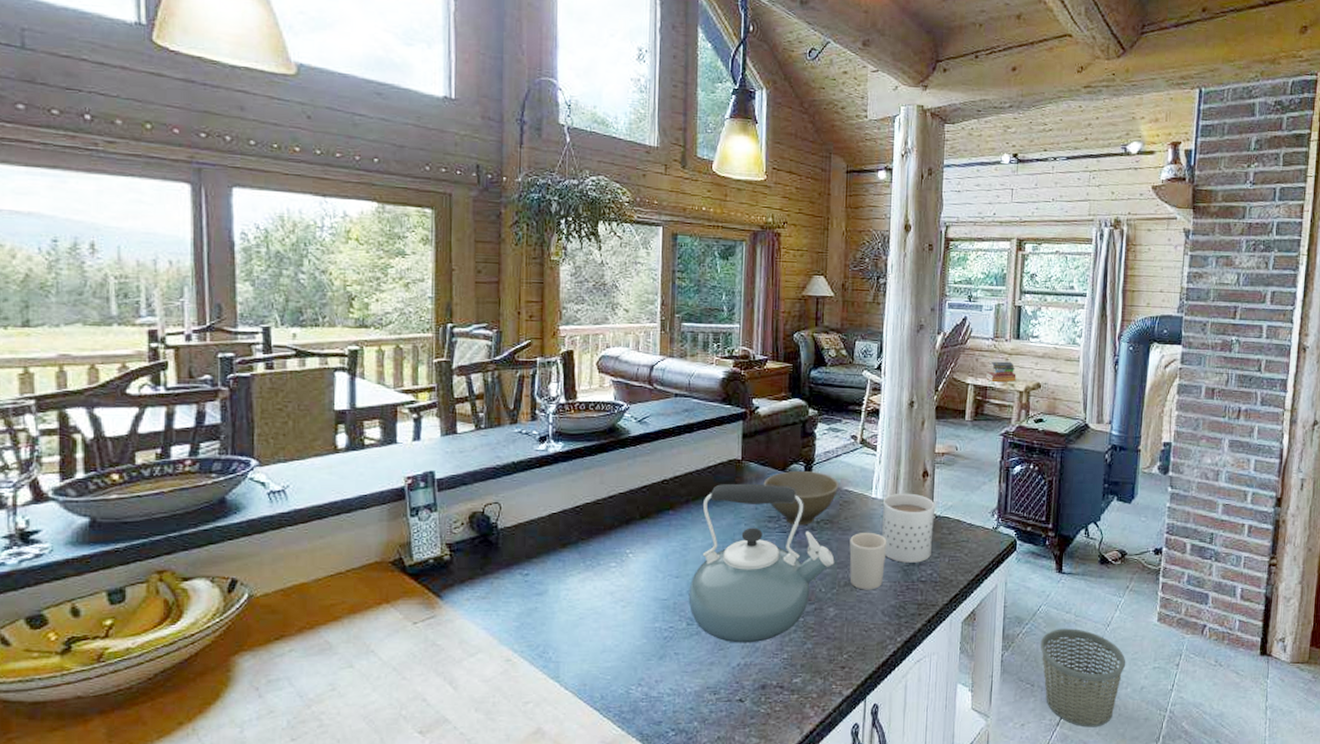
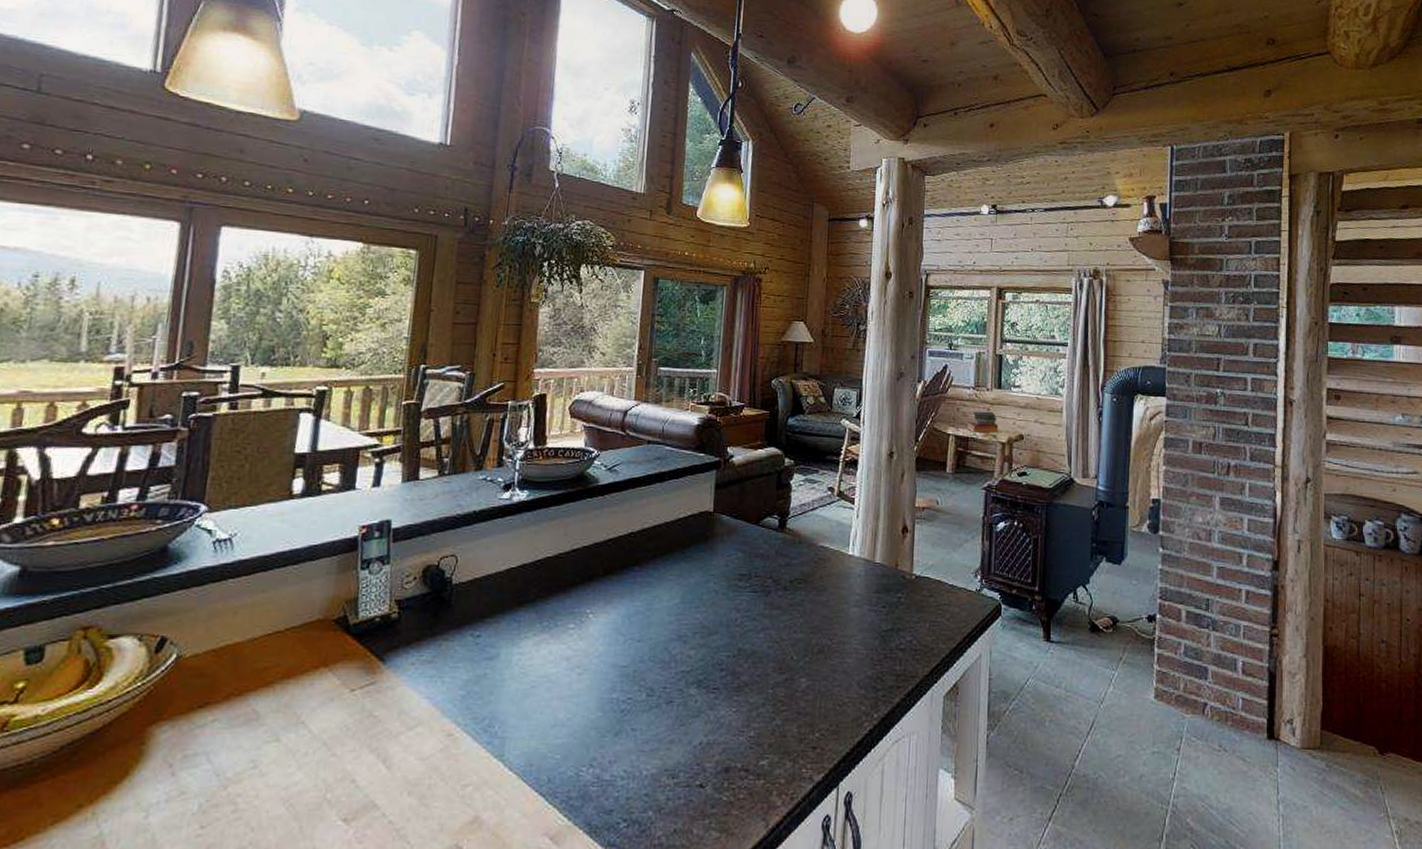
kettle: present [688,483,835,643] -> none [649,537,808,718]
bowl: present [763,471,839,526] -> none [735,525,815,585]
mug: present [849,532,887,590] -> none [823,593,864,659]
mug: present [881,493,935,563] -> none [858,550,915,628]
basket: present [1040,629,1126,727] -> none [1028,705,1123,823]

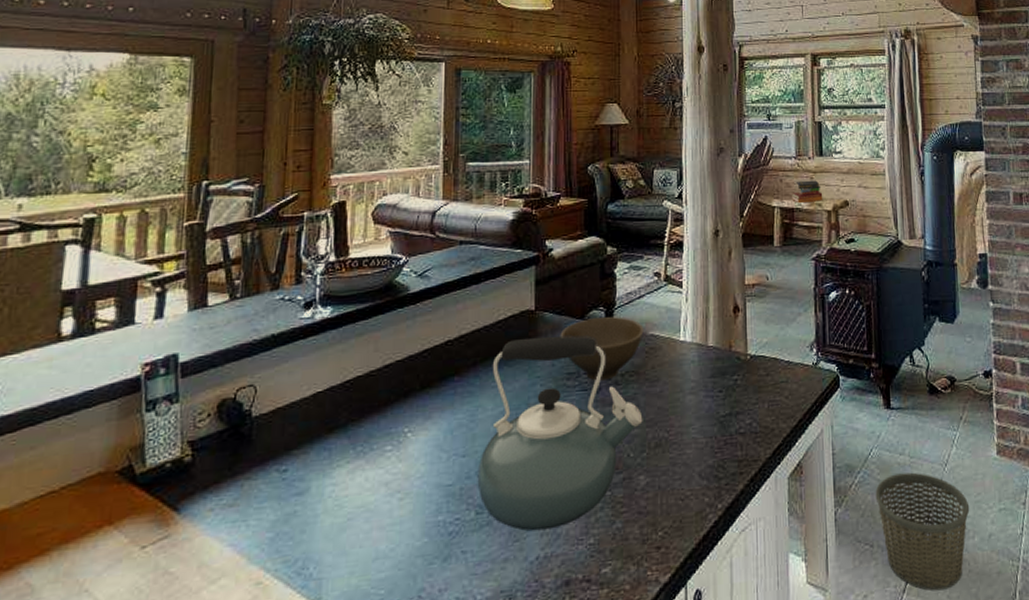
kettle: none [649,537,808,718] -> present [477,335,643,531]
bowl: none [735,525,815,585] -> present [560,317,644,381]
basket: none [1028,705,1123,823] -> present [875,472,970,591]

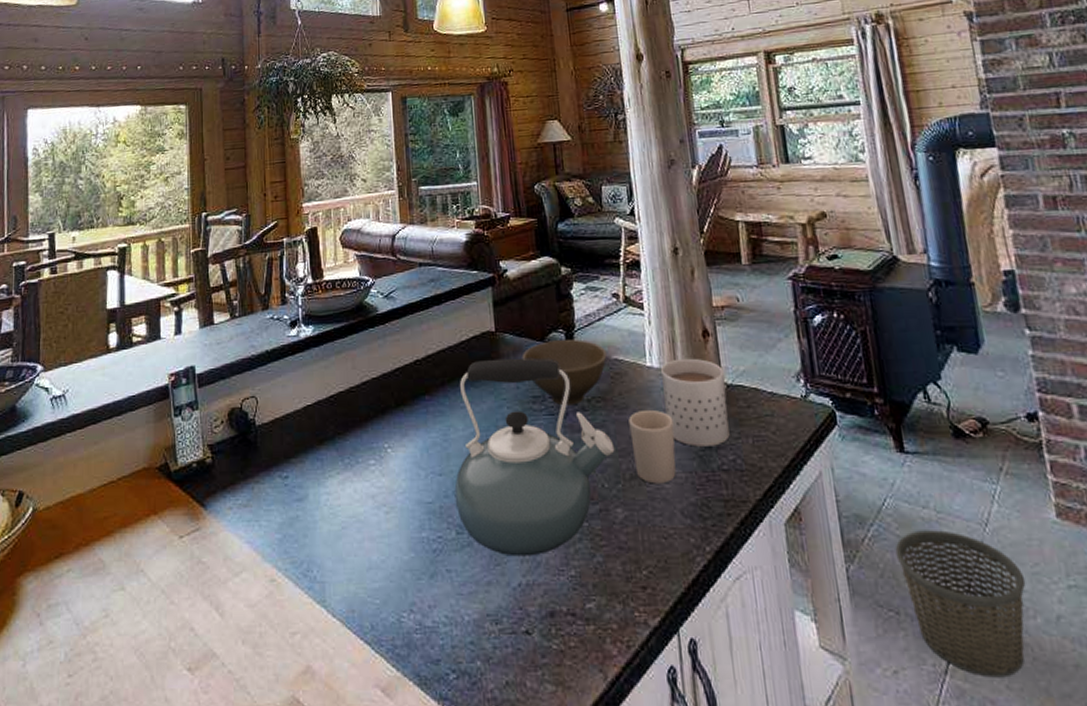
mug: none [659,381,700,451] -> present [628,409,676,484]
mug: none [692,332,750,414] -> present [661,358,730,447]
books: present [792,180,823,204] -> none [757,190,795,217]

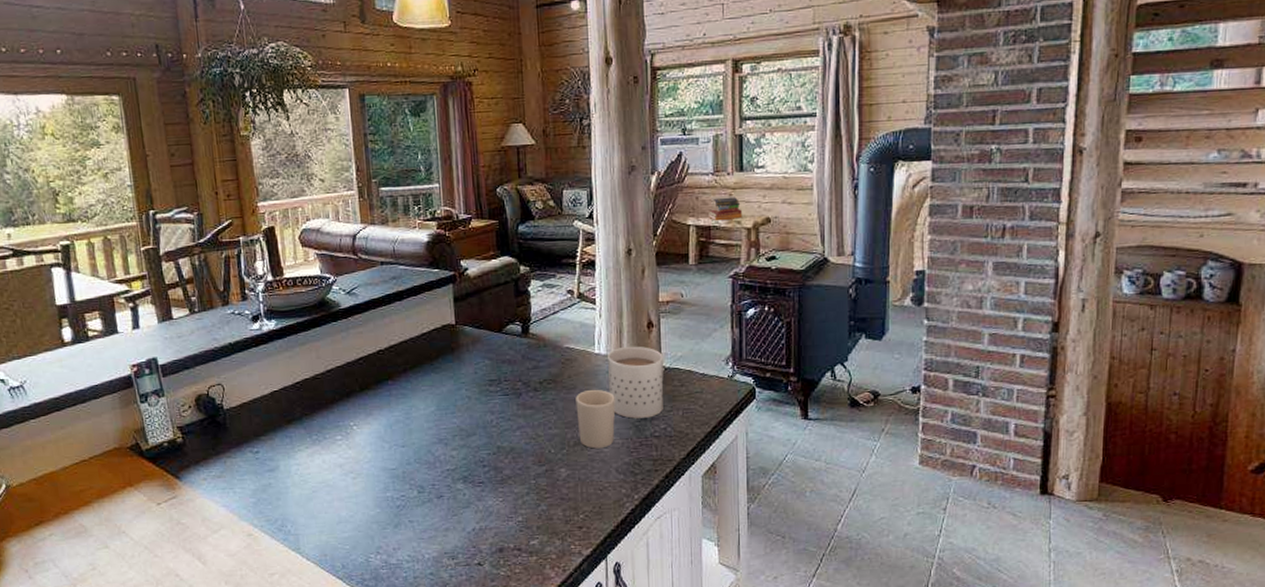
kettle: present [454,358,615,557] -> none [416,347,562,509]
bowl: present [522,339,607,406] -> none [480,331,559,387]
books: none [757,190,795,217] -> present [709,197,743,222]
basket: present [895,530,1026,678] -> none [789,476,886,578]

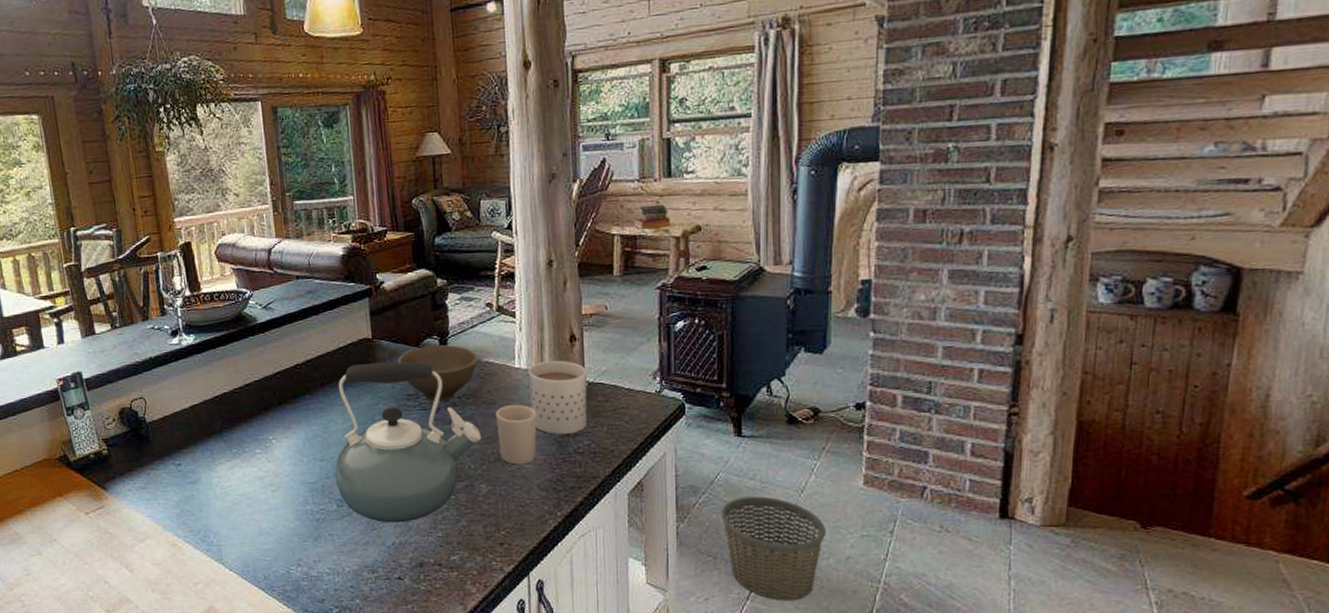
kettle: none [416,347,562,509] -> present [334,361,482,523]
bowl: none [480,331,559,387] -> present [397,345,478,402]
basket: none [789,476,886,578] -> present [721,496,827,601]

